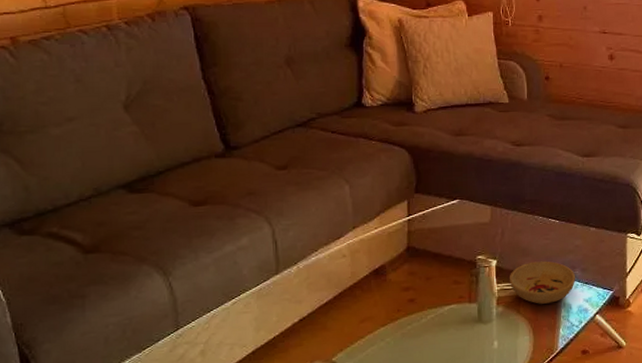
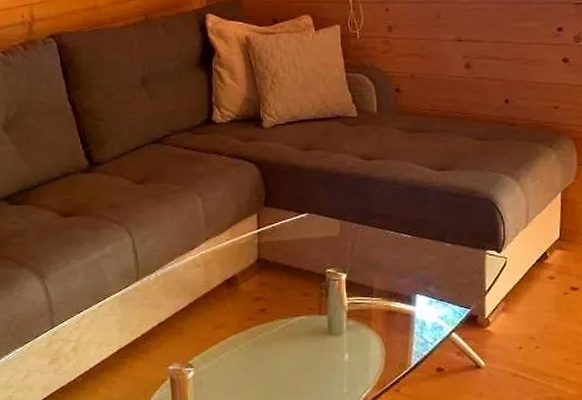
bowl: present [509,261,576,304] -> none [359,276,430,319]

